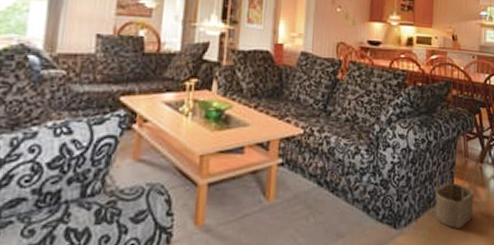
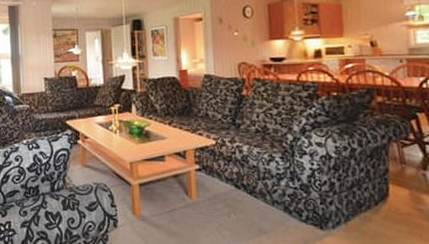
wicker basket: present [435,162,475,229] -> none [365,168,419,234]

